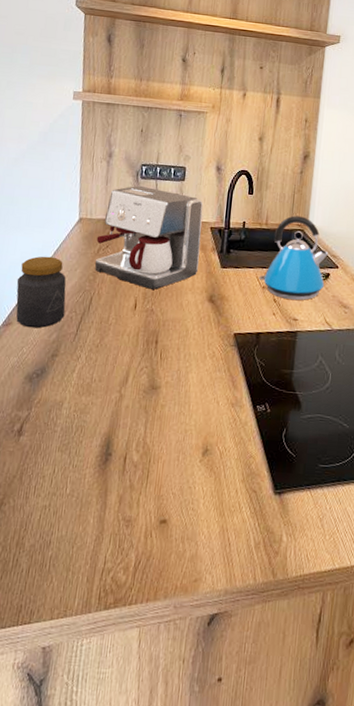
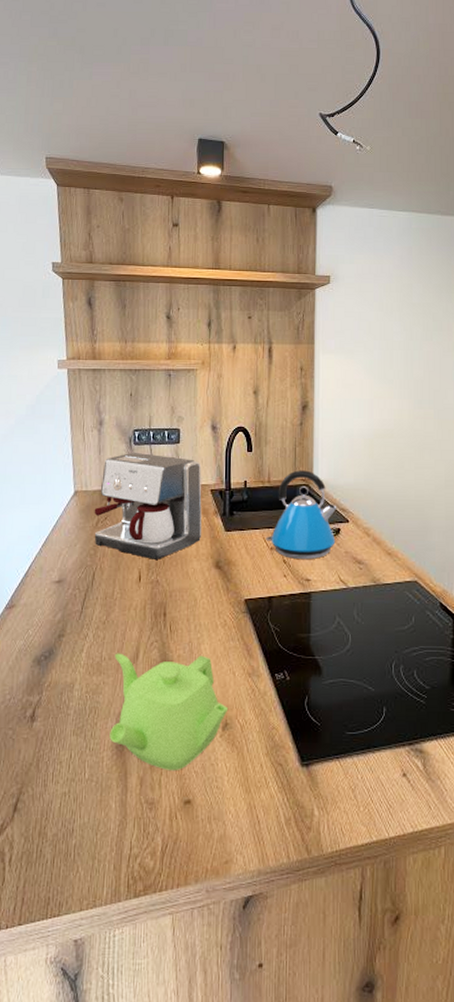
jar: present [16,256,66,328] -> none [16,533,68,609]
teapot: none [93,375,210,491] -> present [109,653,229,770]

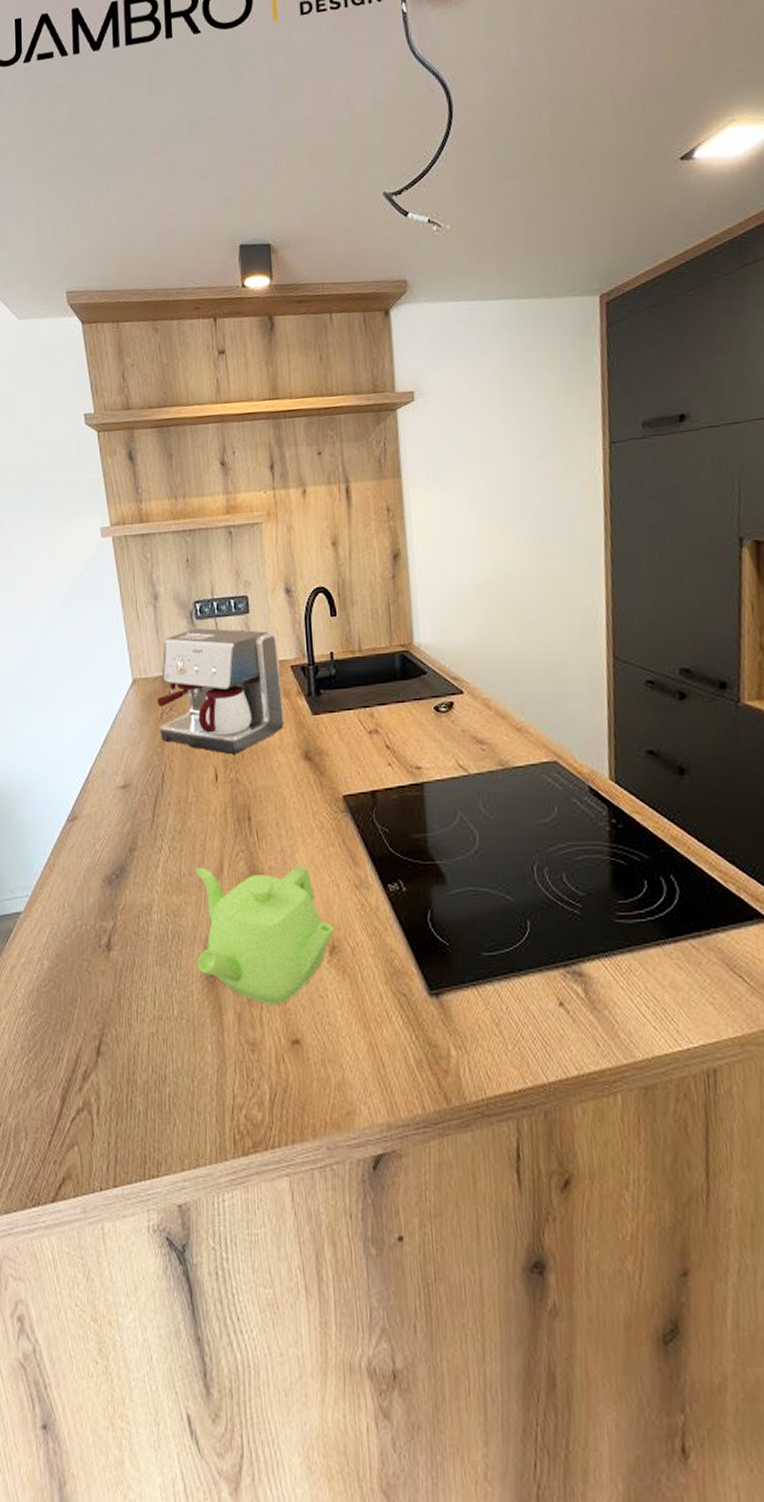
kettle: present [266,470,337,560] -> none [362,633,449,744]

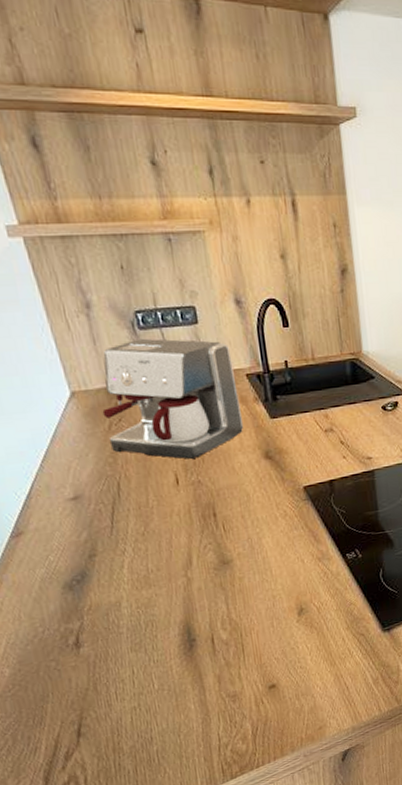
teapot: present [195,865,335,1004] -> none [163,549,302,664]

